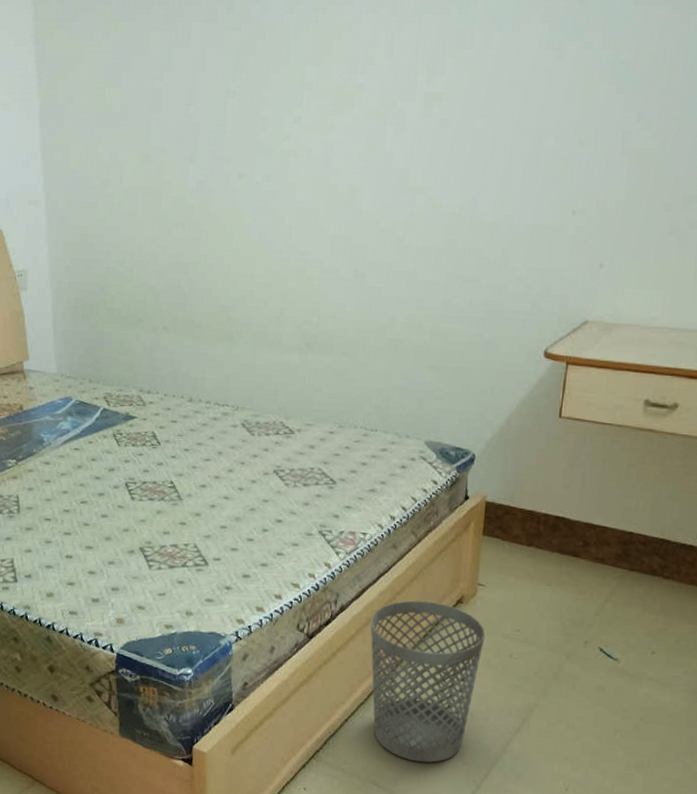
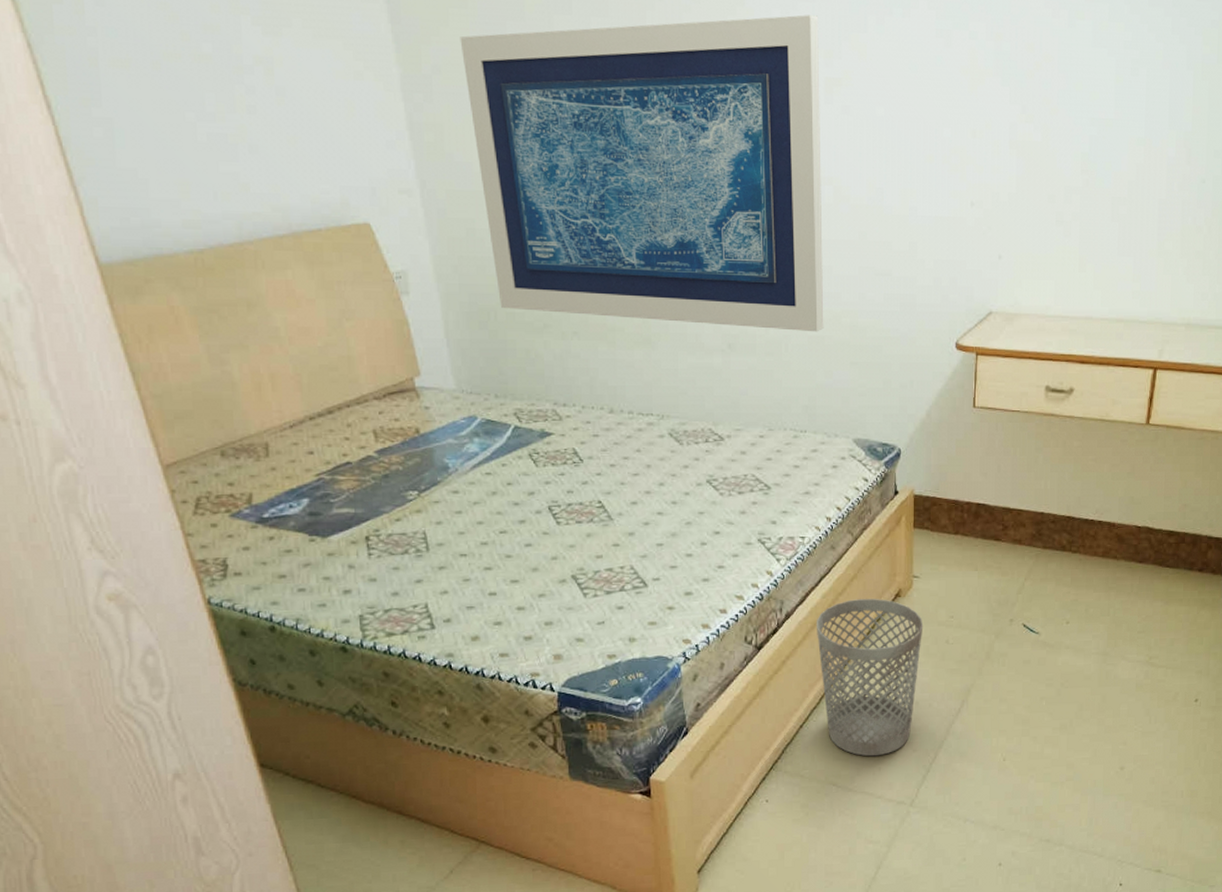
wall art: none [91,35,424,335] -> present [460,15,824,332]

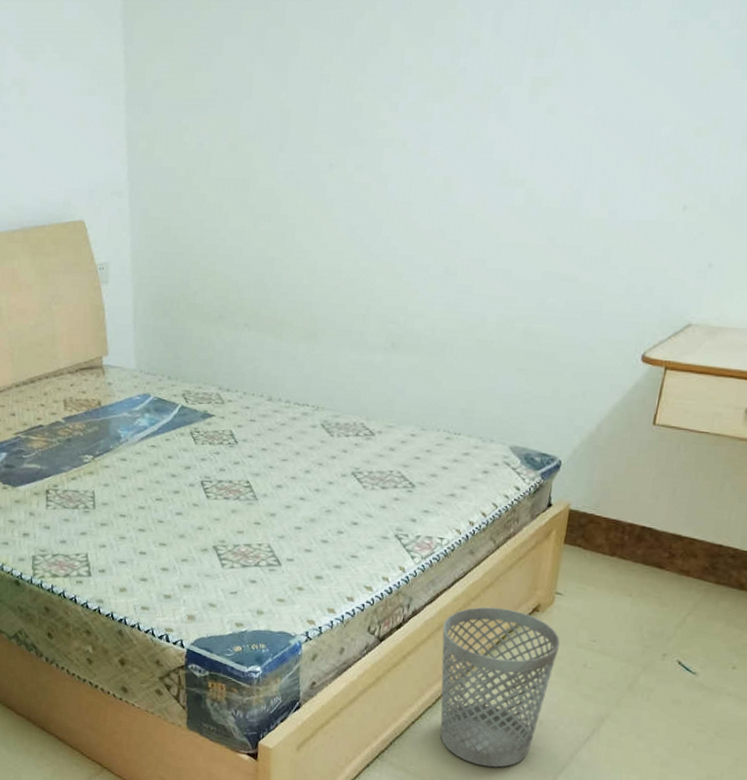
wall art: present [460,15,824,332] -> none [180,14,535,336]

